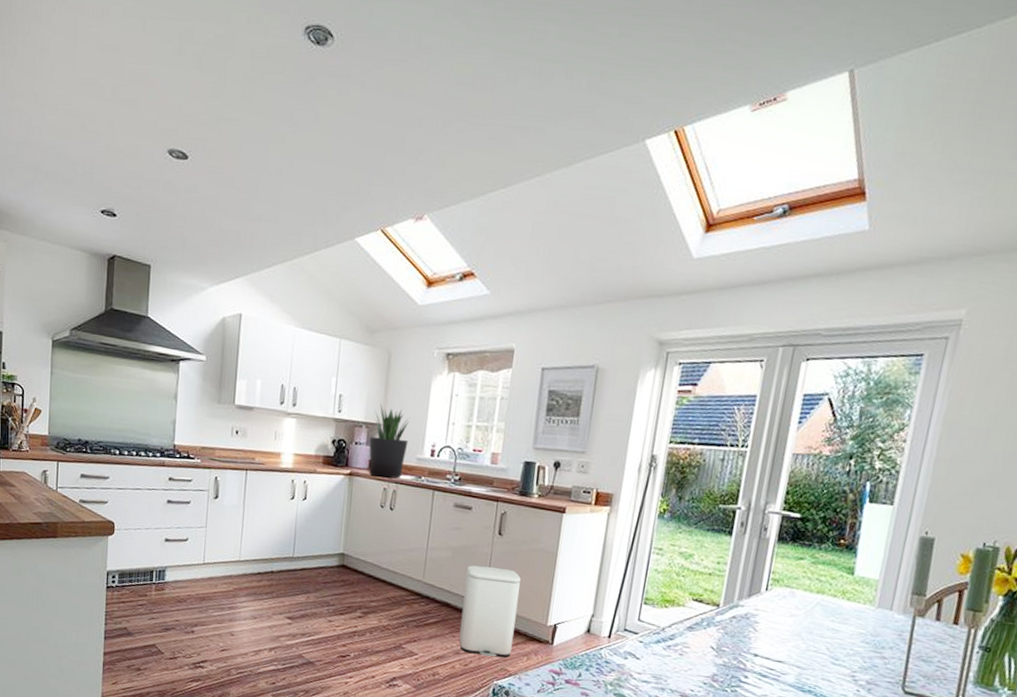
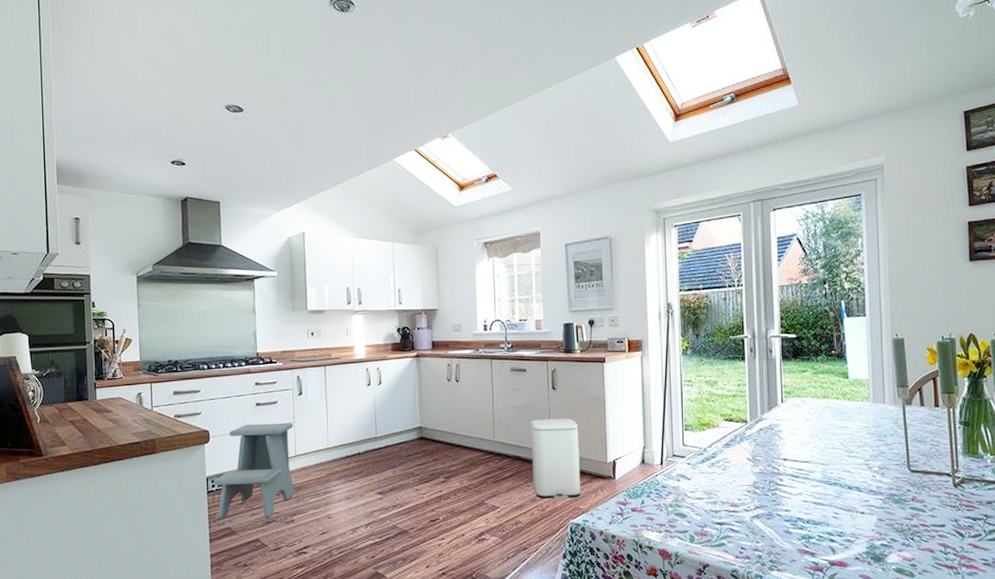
step stool: none [114,522,205,625] -> present [213,423,295,520]
planter: present [368,403,410,479] -> none [430,292,463,355]

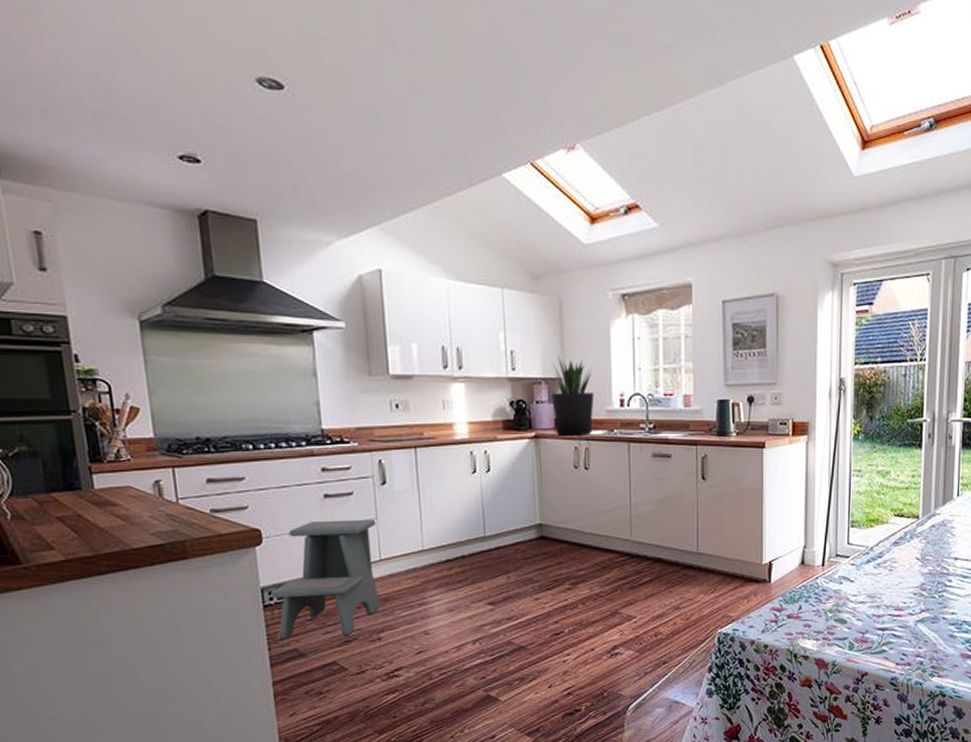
planter: none [430,292,463,355] -> present [552,356,595,435]
pedal bin: present [530,418,581,500] -> none [674,513,732,607]

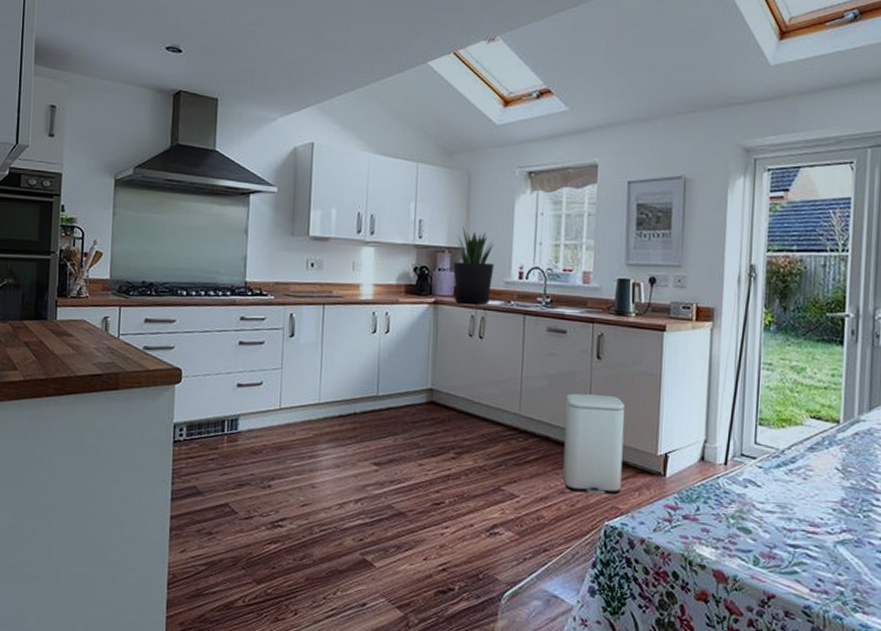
step stool: present [271,519,381,640] -> none [181,366,281,480]
pedal bin: none [674,513,732,607] -> present [562,393,626,495]

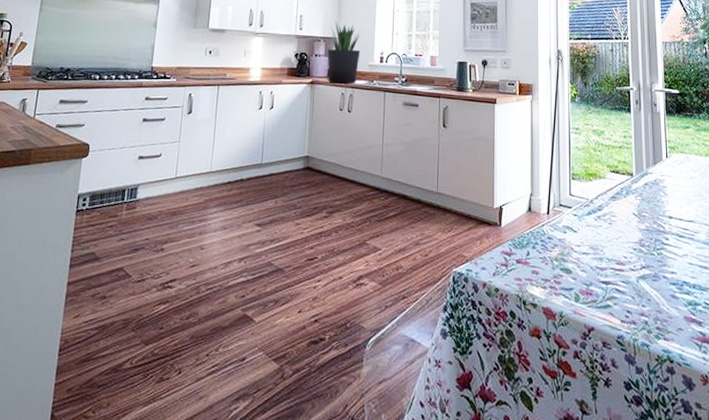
pedal bin: present [562,393,626,495] -> none [417,156,467,245]

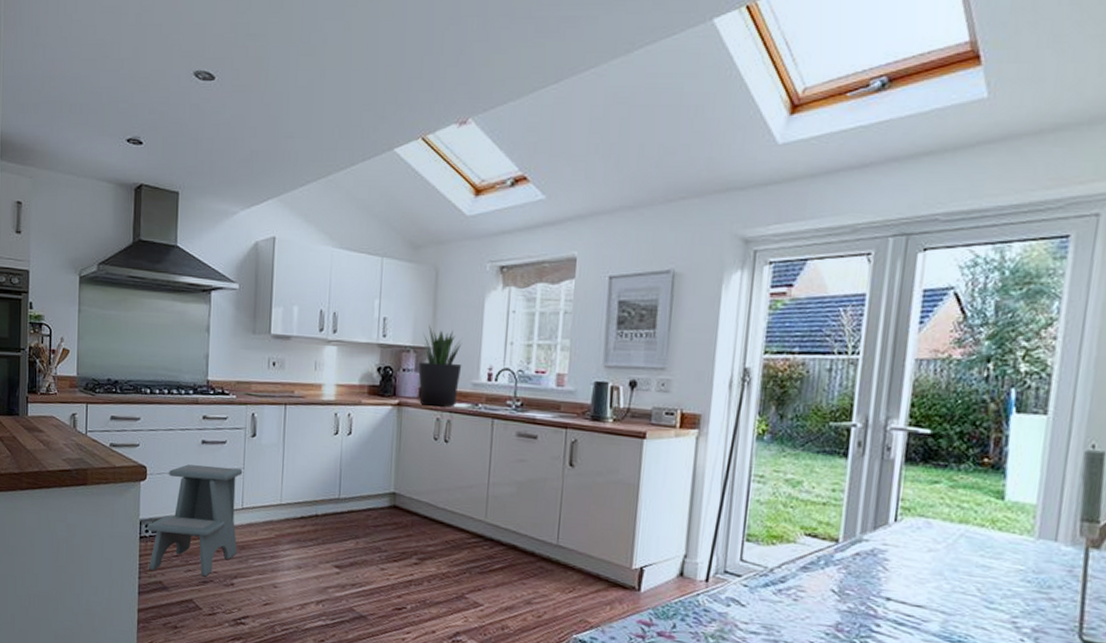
step stool: none [83,140,179,245] -> present [147,464,243,577]

